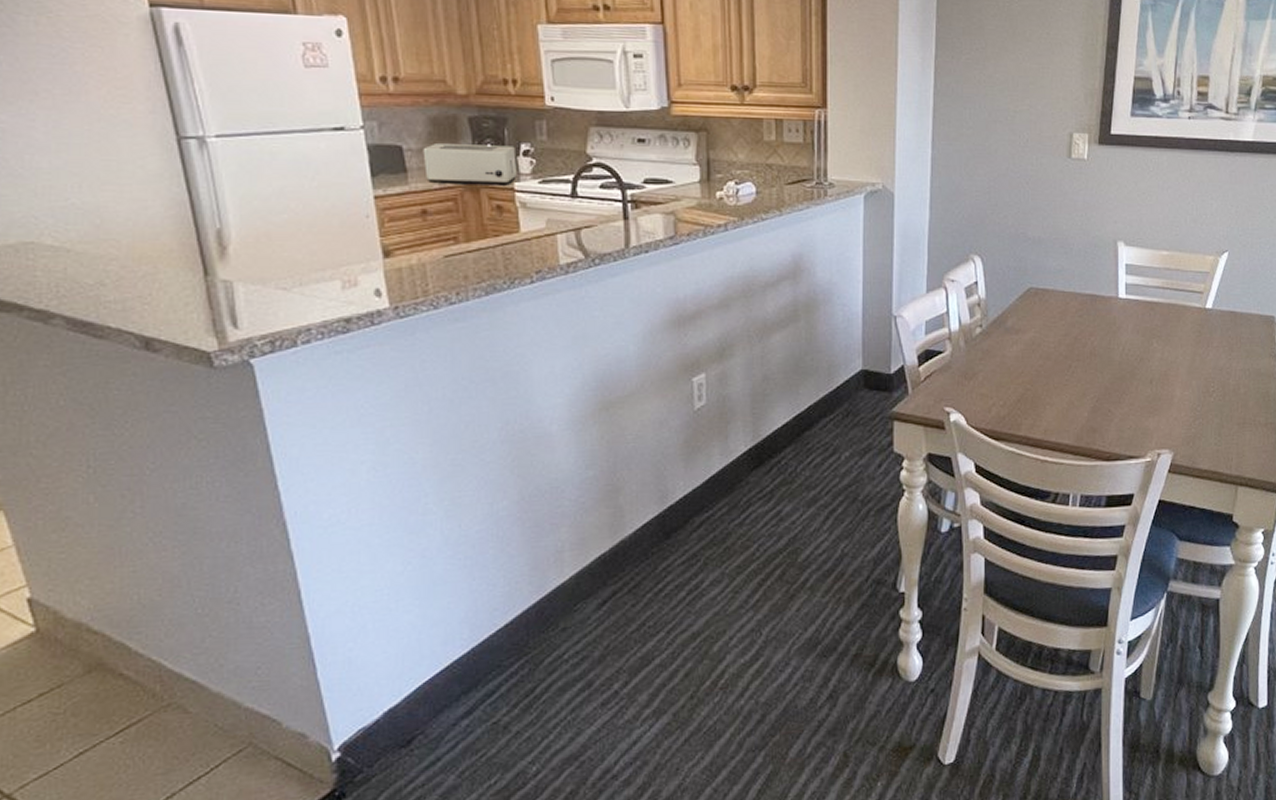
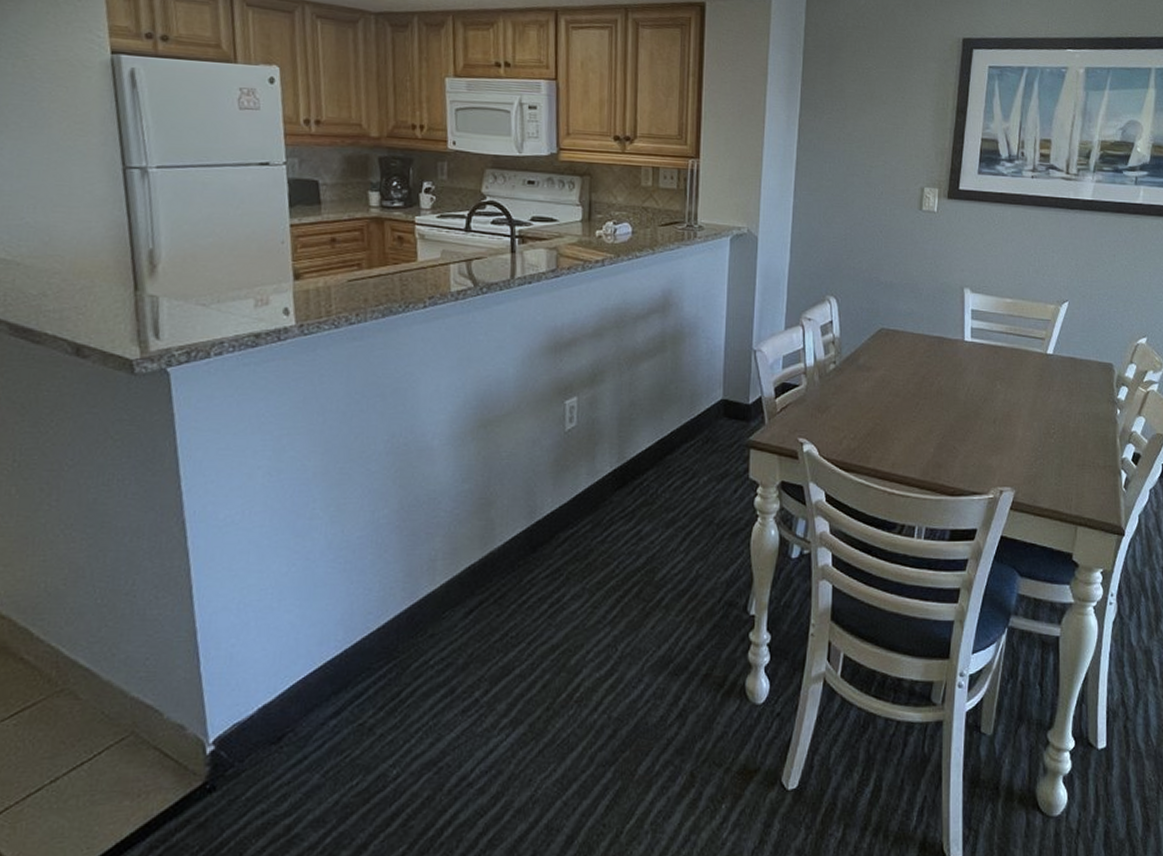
toaster: present [423,144,517,186] -> none [336,179,419,219]

